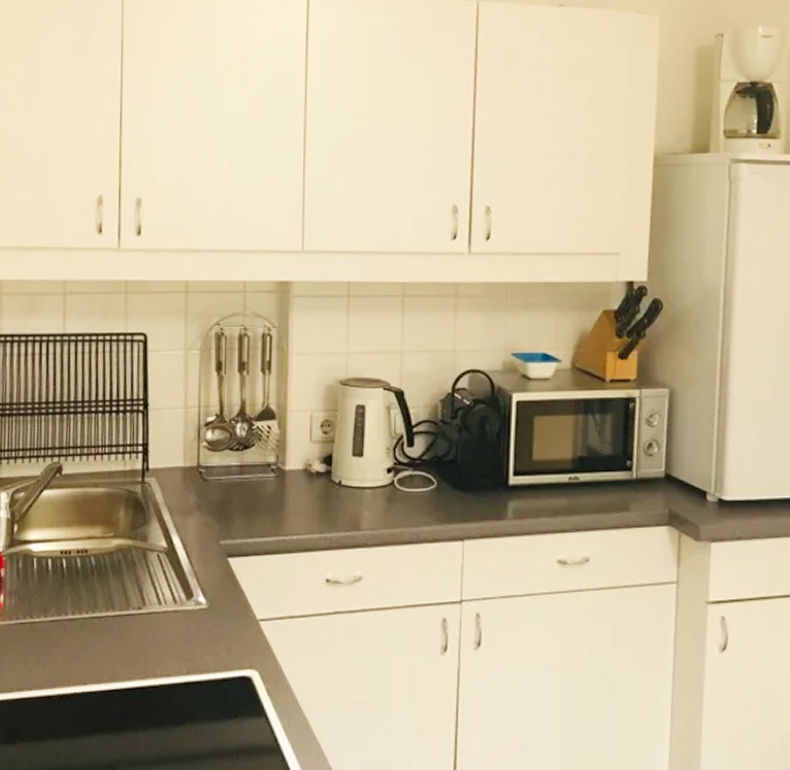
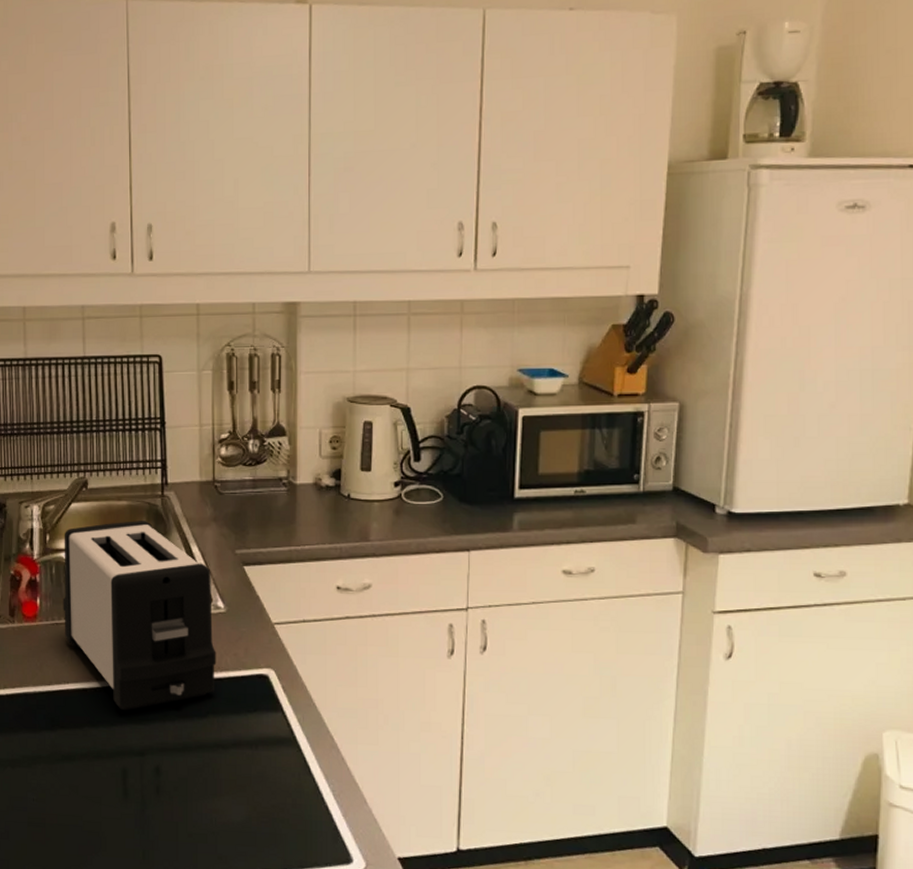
toaster: none [29,509,196,720] -> present [63,521,216,711]

